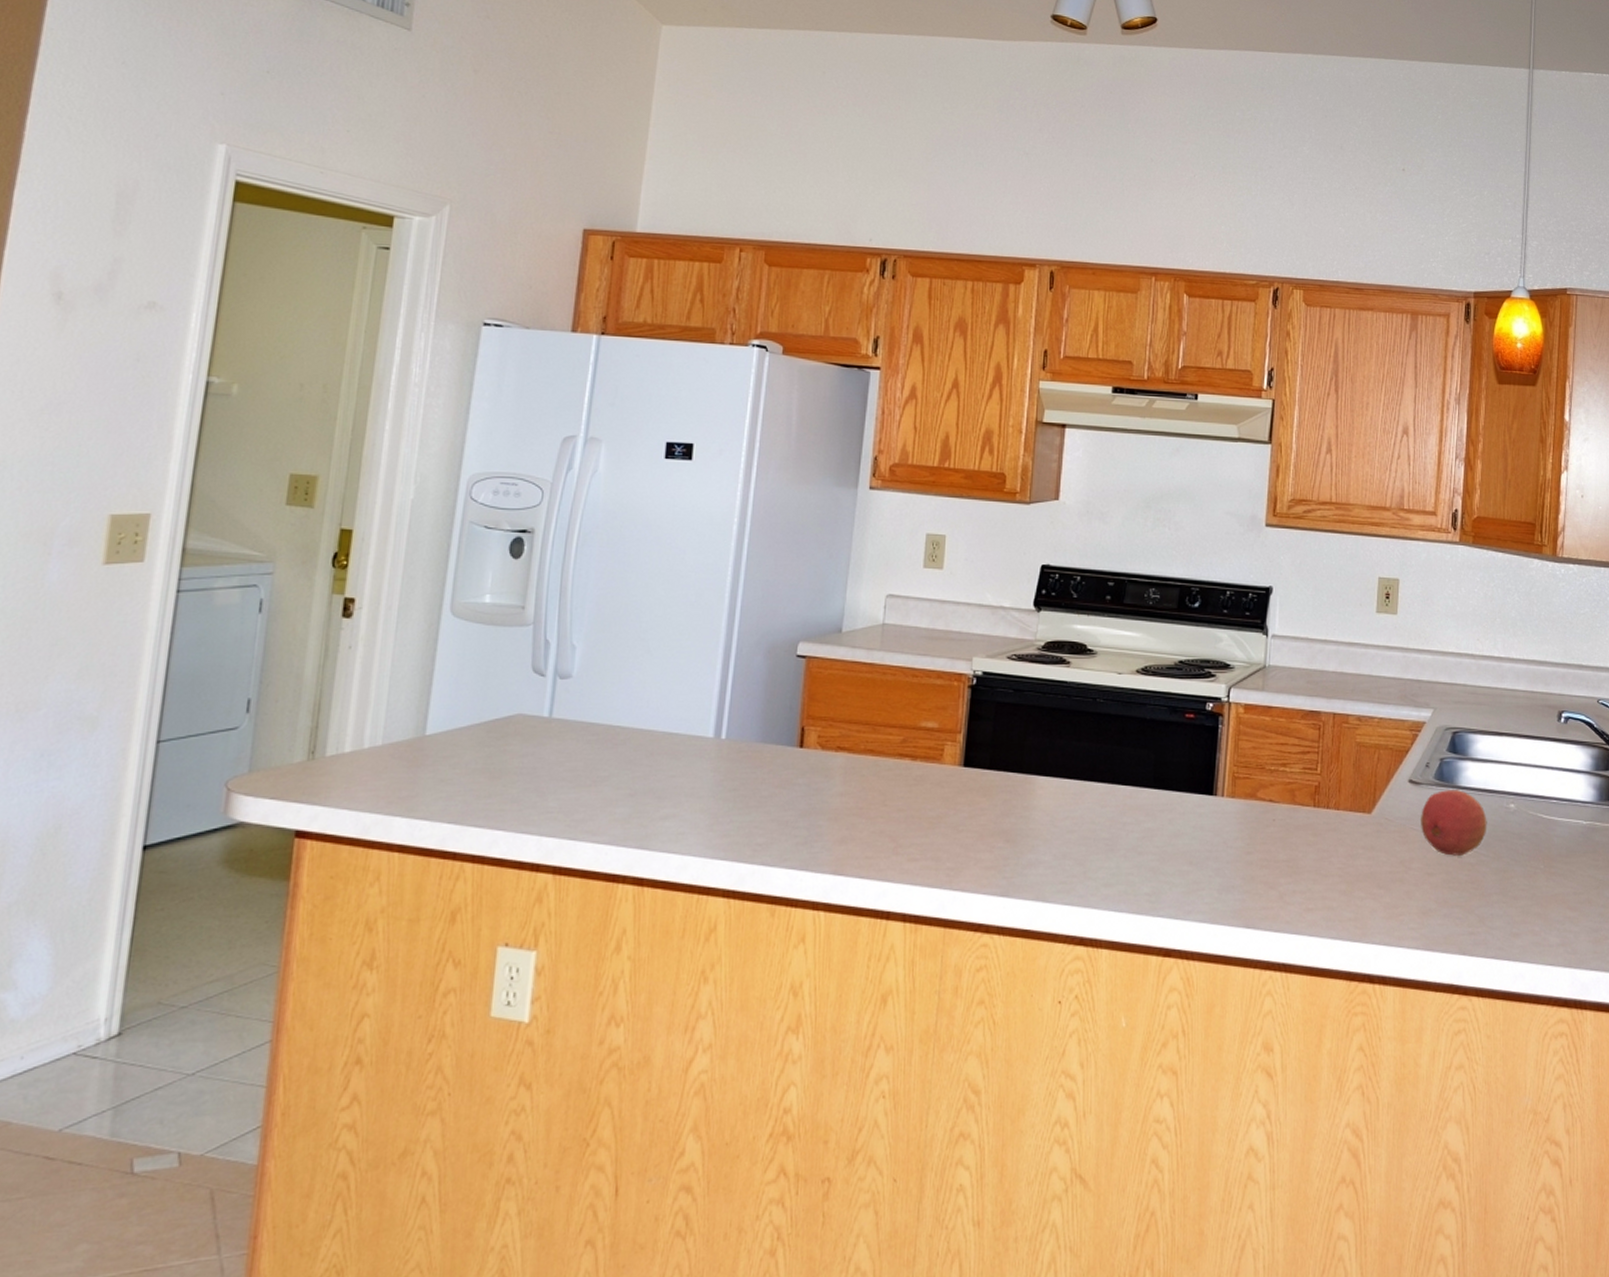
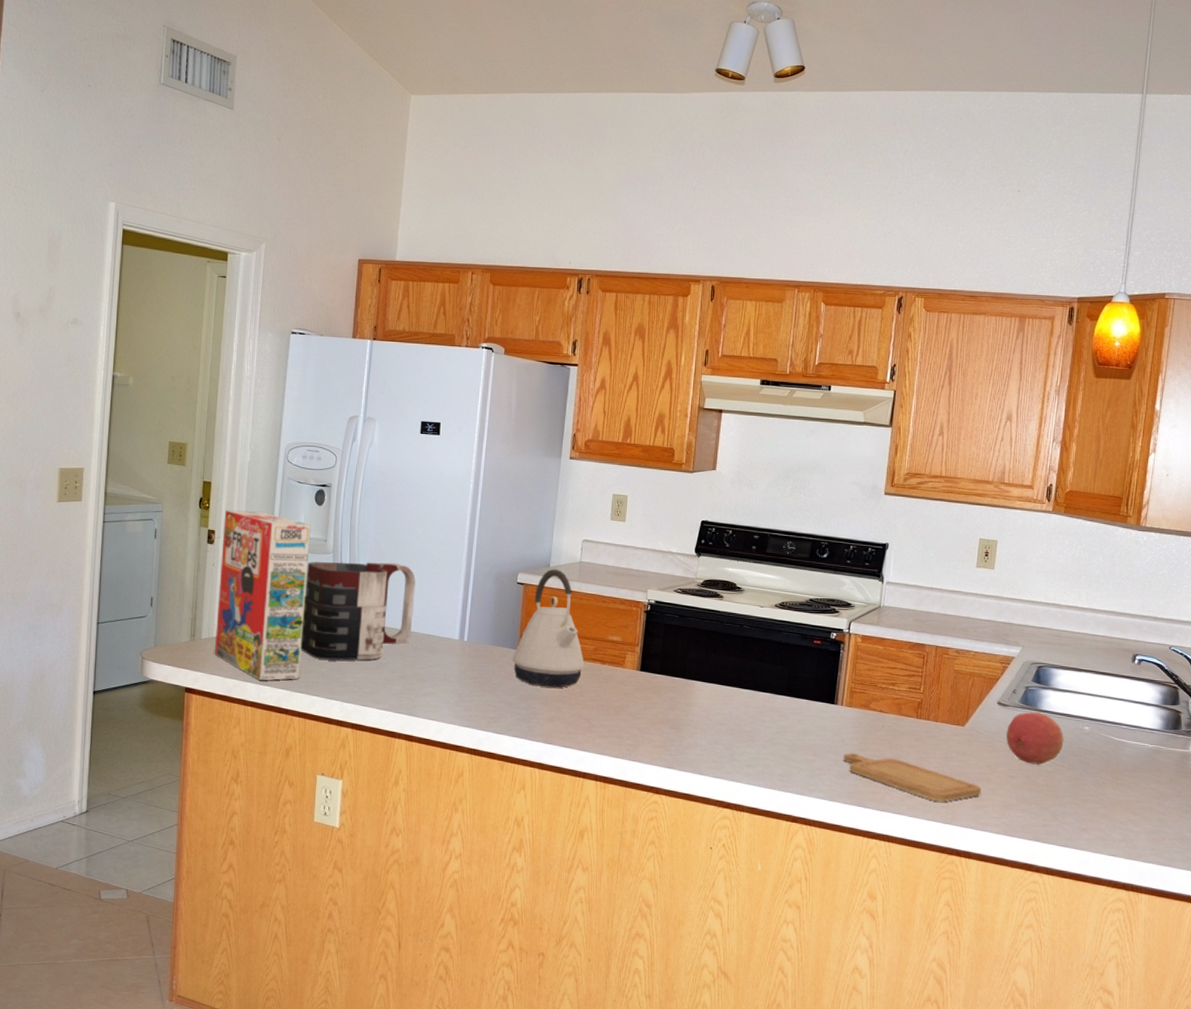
cereal box: none [344,569,502,813] -> present [214,510,311,681]
mug: none [479,635,654,777] -> present [300,562,416,661]
kettle: none [788,635,888,797] -> present [512,569,584,688]
chopping board: none [1227,857,1395,914] -> present [843,752,982,802]

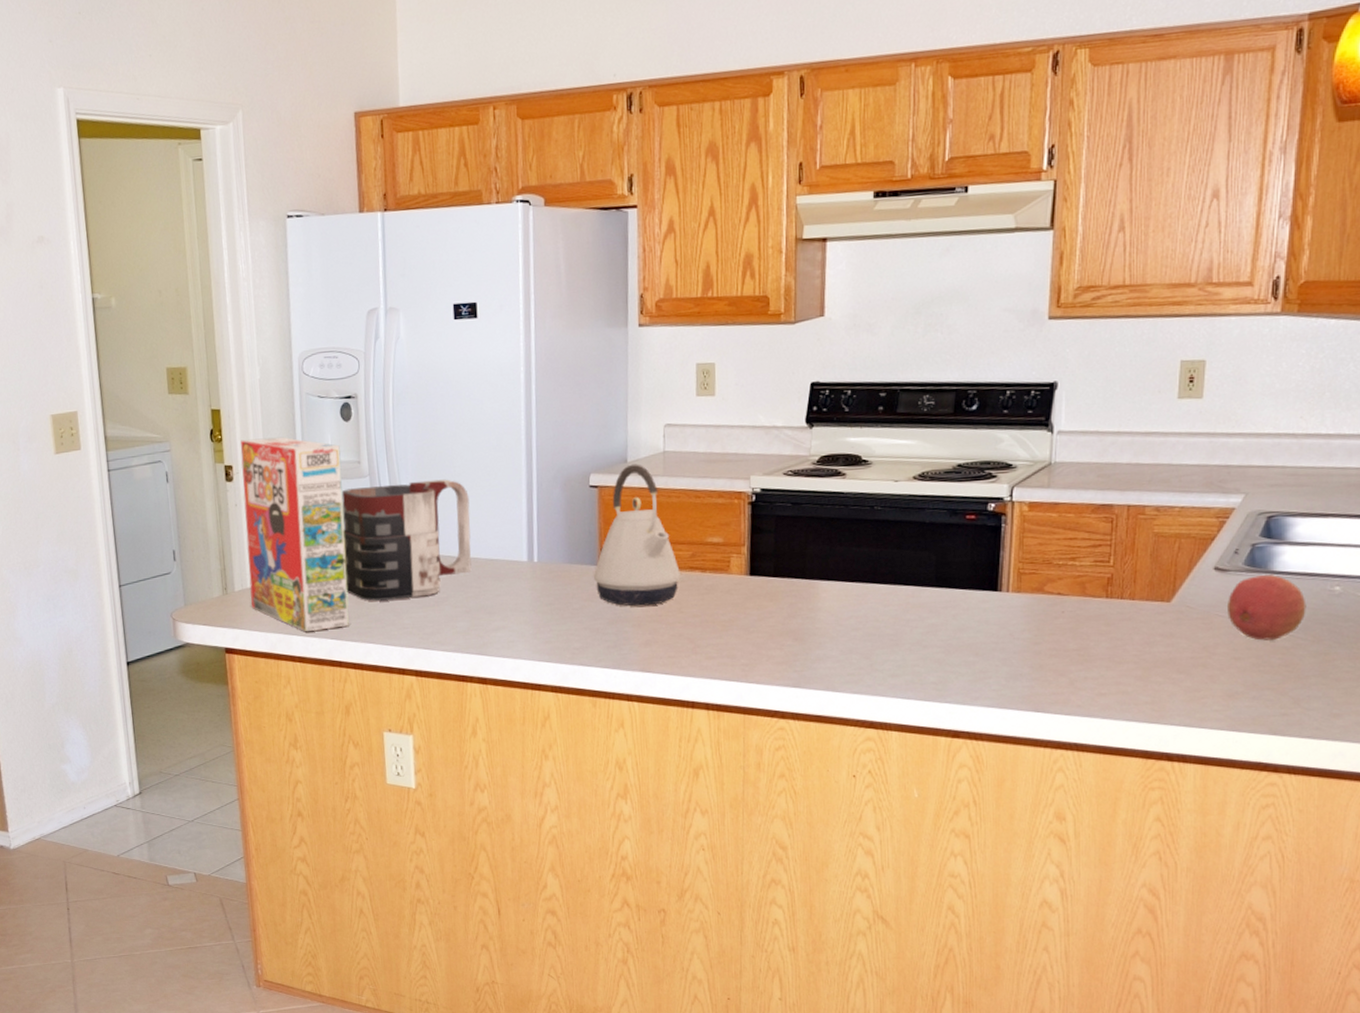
chopping board: present [843,752,982,802] -> none [1014,648,1197,698]

